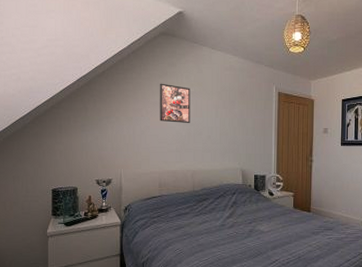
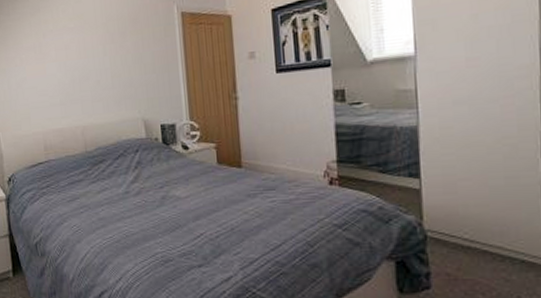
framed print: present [160,83,190,123] -> none [32,22,73,70]

